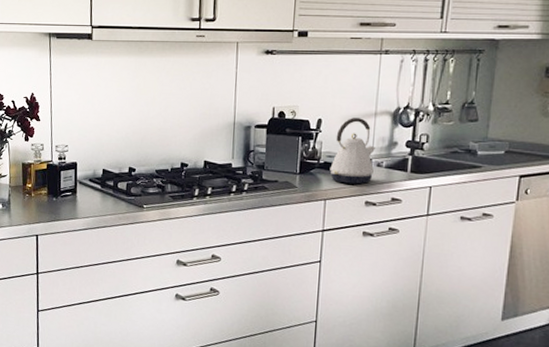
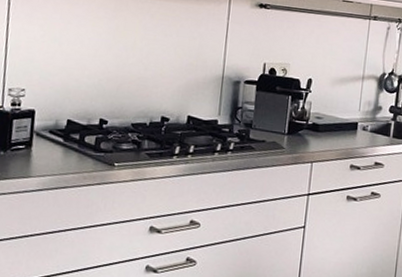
kettle: present [330,118,376,185] -> none [318,80,363,148]

